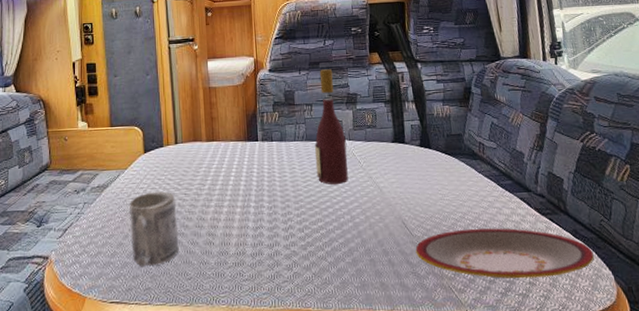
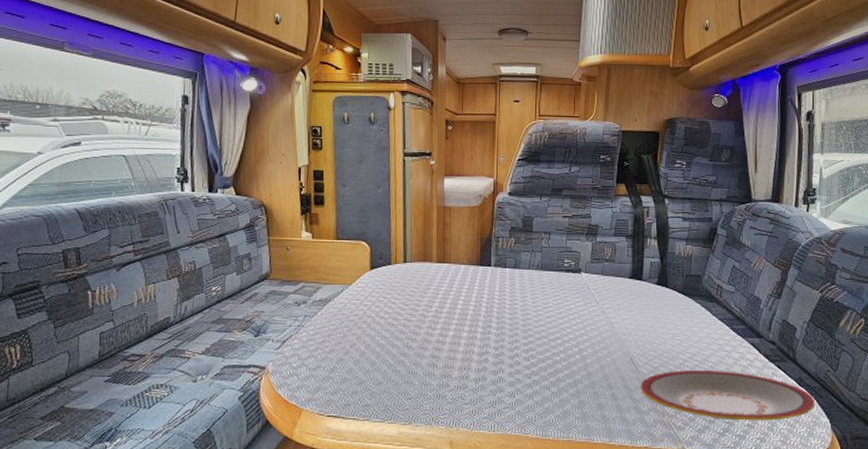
mug: present [130,191,179,267] -> none [352,310,402,384]
wine bottle: present [315,69,349,185] -> none [548,197,582,317]

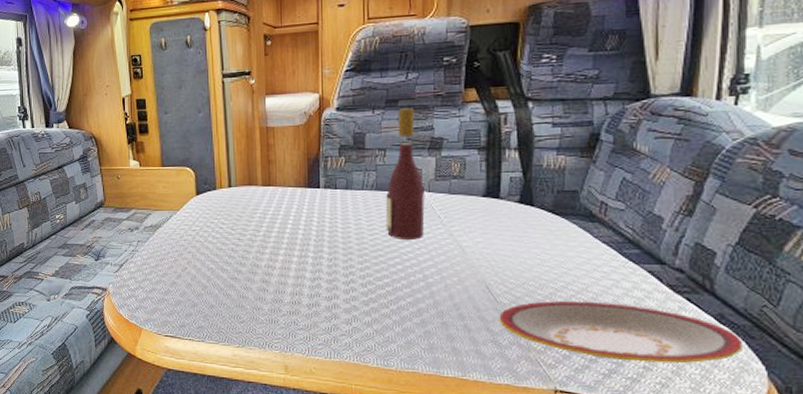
wine bottle: none [548,197,582,317] -> present [385,108,425,241]

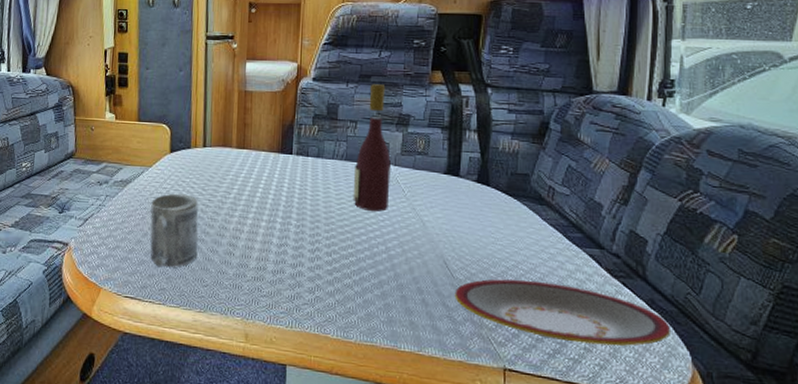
mug: none [182,235,232,307] -> present [150,193,199,268]

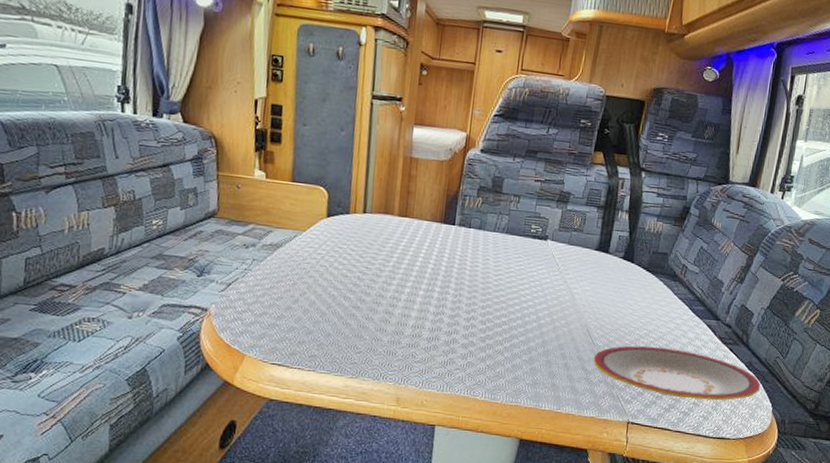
mug: present [150,193,199,268] -> none [301,259,355,335]
wine bottle: present [353,84,391,212] -> none [510,160,550,284]

